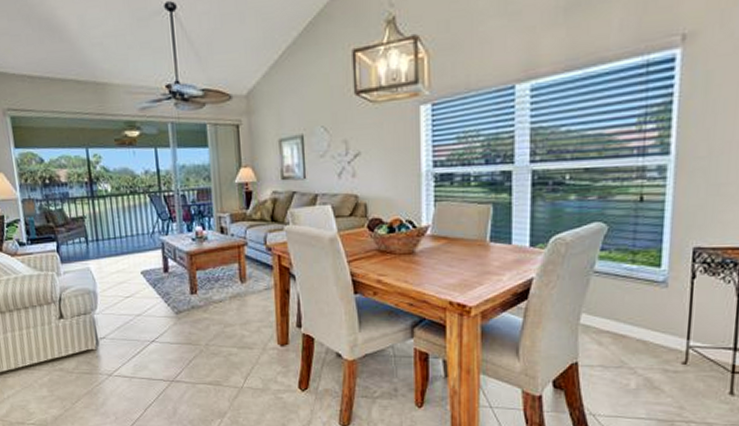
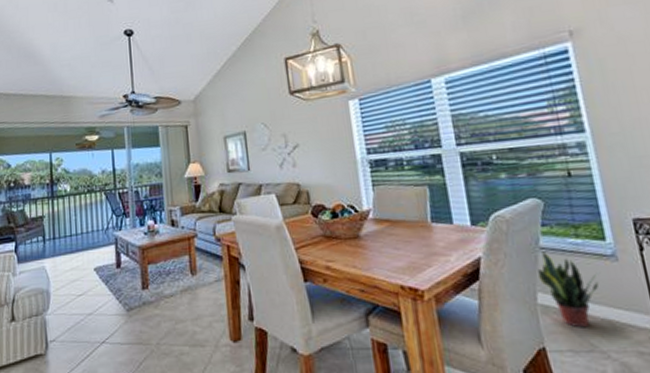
potted plant: none [587,275,648,347] -> present [538,251,601,328]

